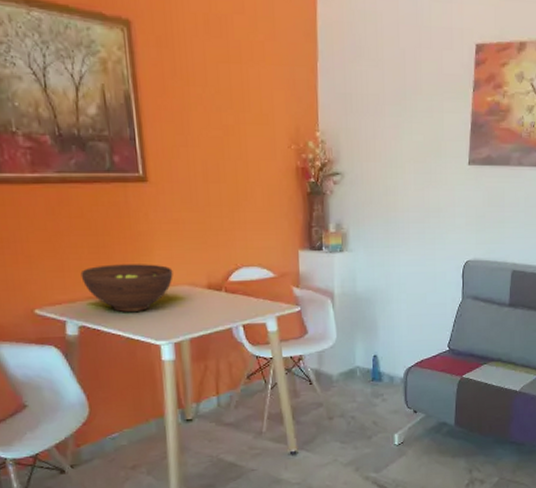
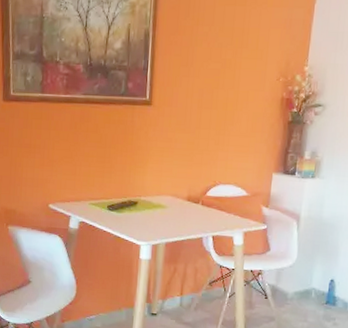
fruit bowl: present [80,264,173,312] -> none [87,172,161,214]

